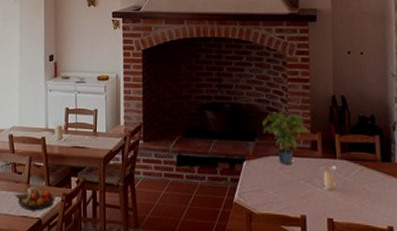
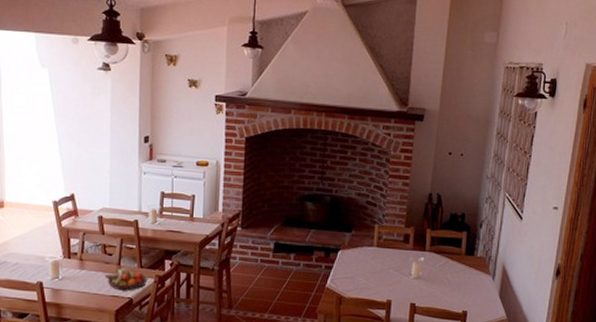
potted plant: present [262,110,309,165] -> none [360,205,403,256]

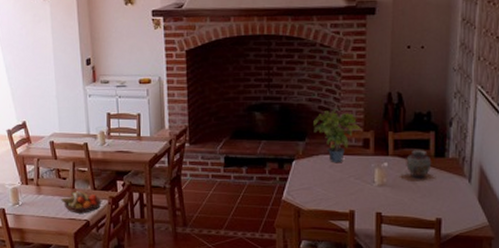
potted plant: none [360,205,403,256] -> present [313,109,361,164]
decorative vase: none [433,247,464,278] -> present [399,150,435,183]

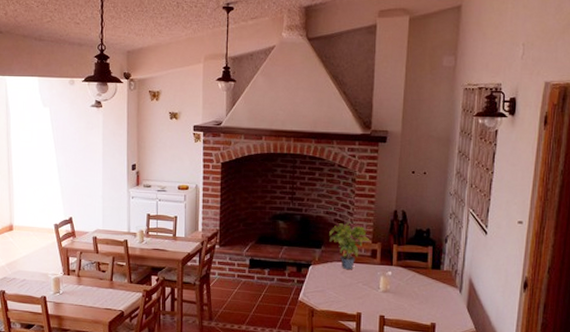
fruit bowl: present [61,191,102,213] -> none [99,283,137,304]
decorative vase: present [399,150,435,183] -> none [401,262,431,291]

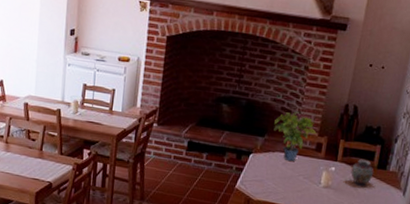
decorative vase: none [401,262,431,291] -> present [343,159,375,189]

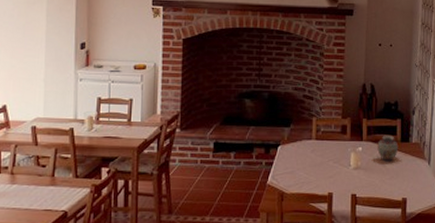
potted plant: present [273,112,317,162] -> none [298,98,340,148]

